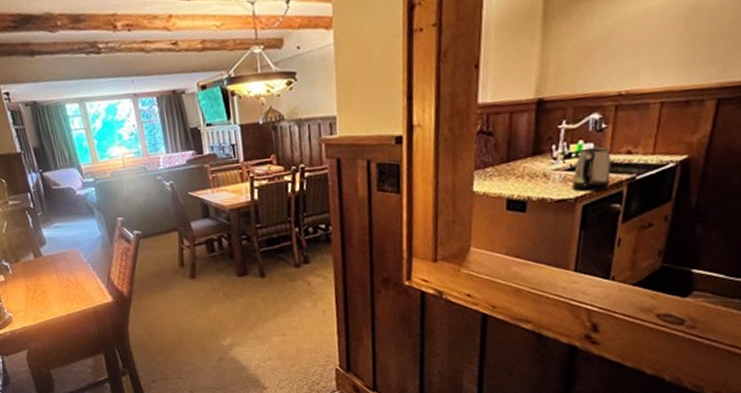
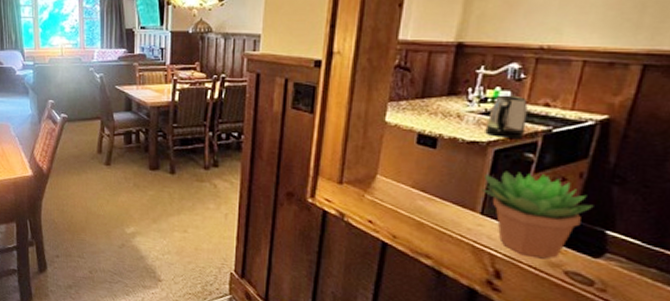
succulent plant: none [574,222,680,306] -> present [482,171,594,259]

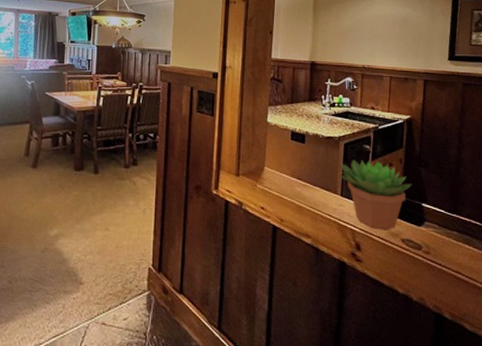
kettle: present [485,95,528,140] -> none [336,101,362,135]

